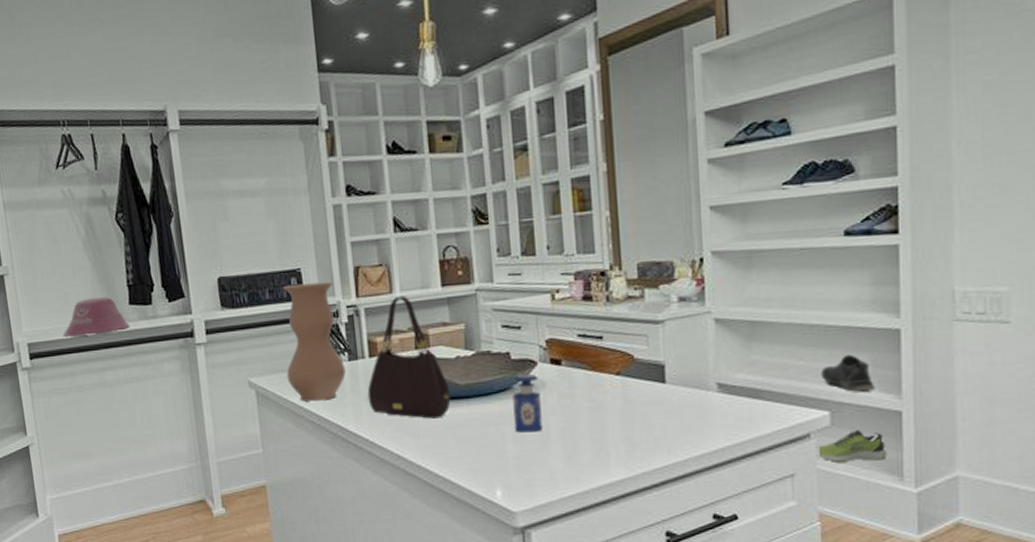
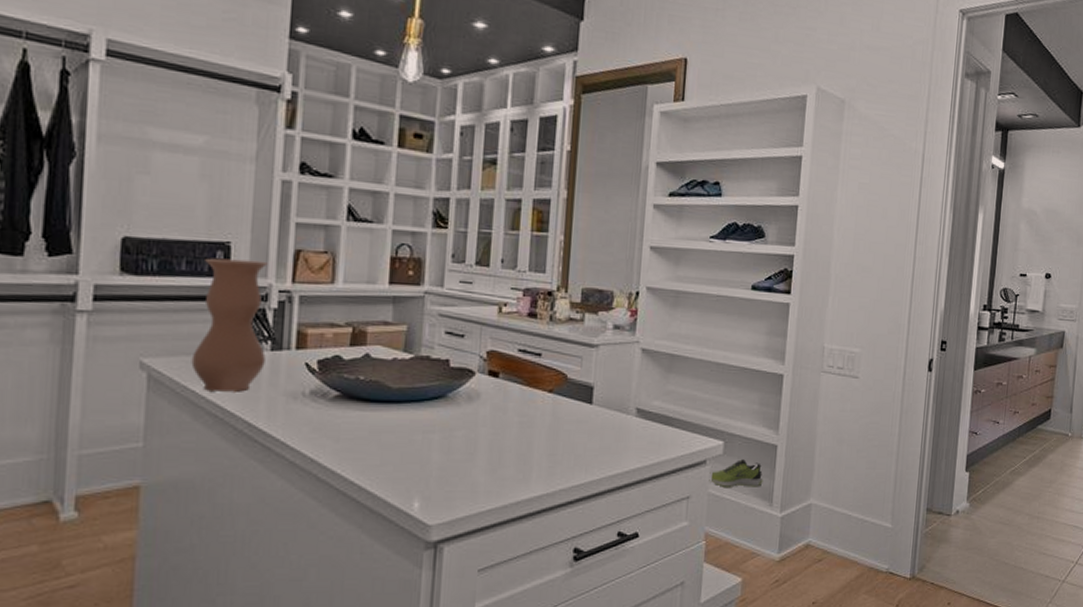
handbag: present [367,295,451,419] -> none [286,287,381,422]
perfume bottle: present [512,373,543,433] -> none [443,382,475,443]
shoe: present [820,354,875,393] -> none [720,392,760,426]

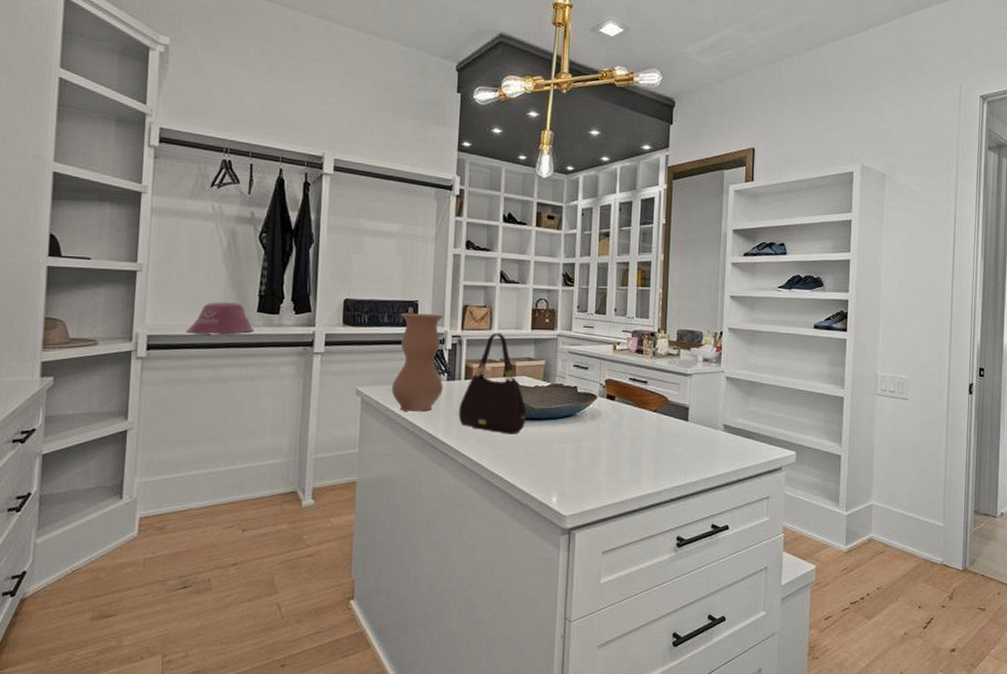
handbag: none [286,287,381,422] -> present [458,333,527,434]
athletic shoe: present [709,459,763,487] -> none [785,467,830,490]

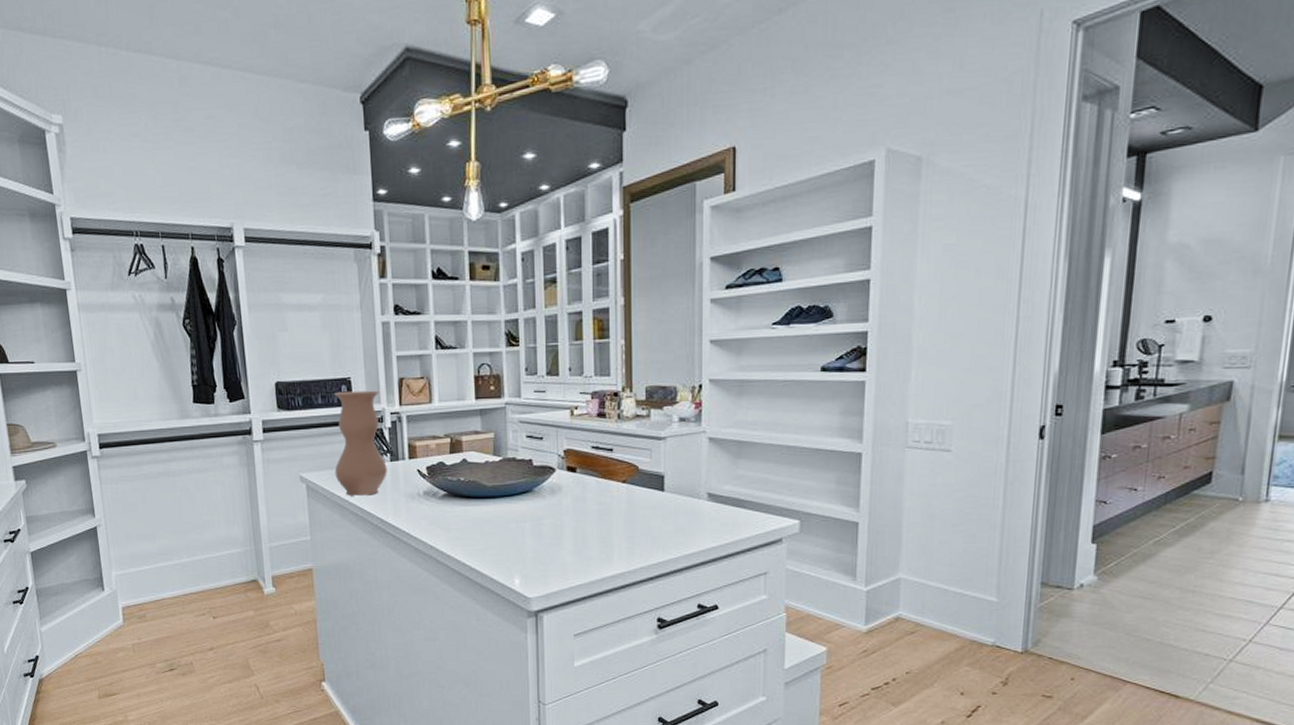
hat: present [185,302,254,335] -> none [130,395,194,430]
handbag: present [458,333,527,434] -> none [406,406,479,515]

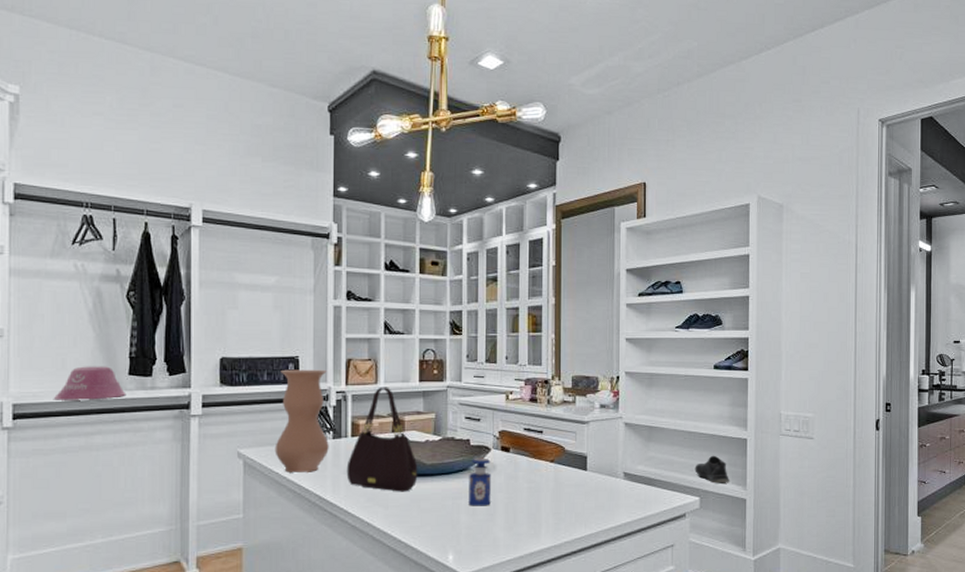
hat: none [130,395,194,430] -> present [53,366,126,400]
handbag: none [406,406,479,515] -> present [346,387,418,492]
perfume bottle: none [533,478,557,530] -> present [469,457,491,506]
shoe: none [794,472,838,505] -> present [695,455,729,484]

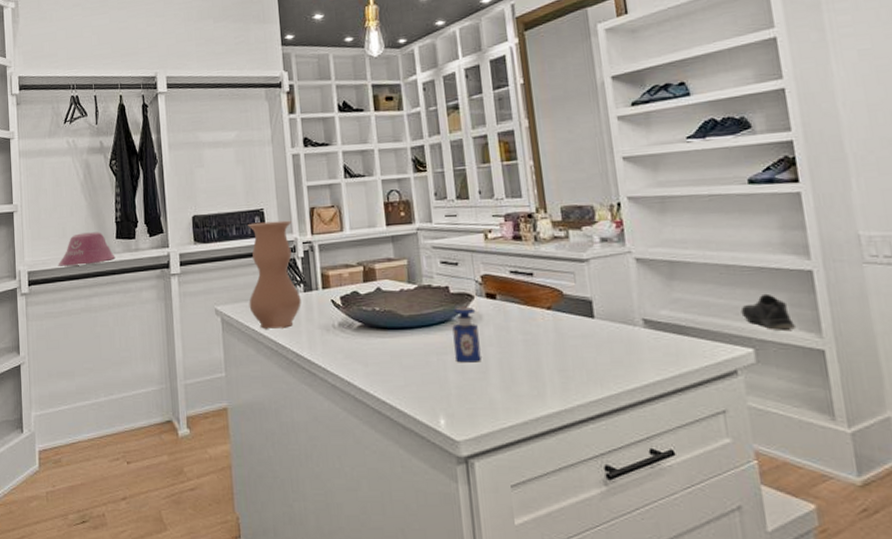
handbag: present [346,387,418,492] -> none [320,233,396,348]

